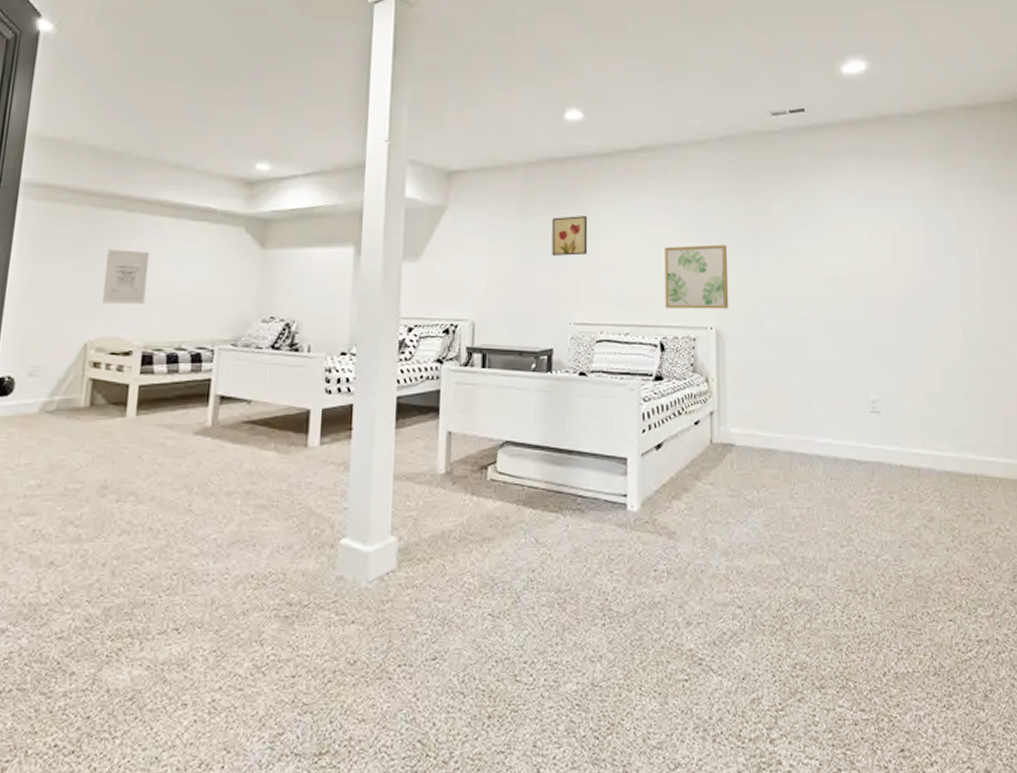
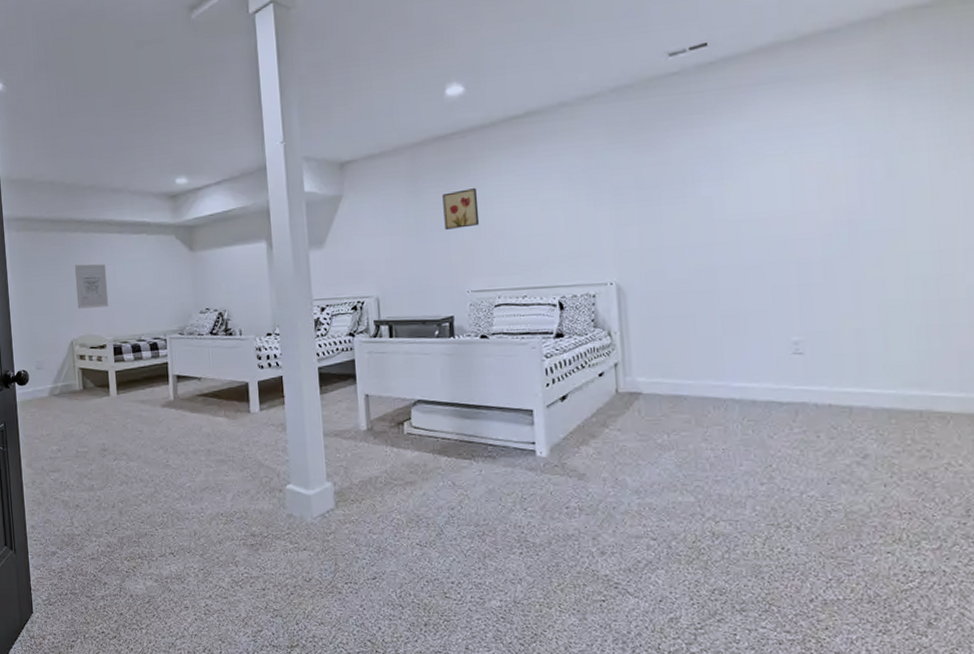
wall art: present [665,244,729,309] -> none [558,199,630,269]

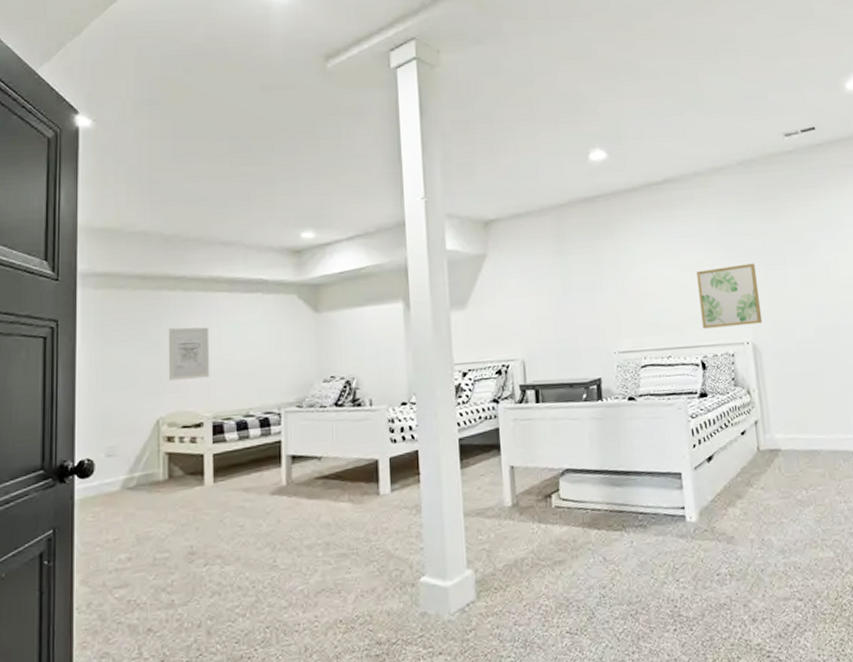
wall art: present [442,188,480,230] -> none [588,250,625,290]
wall art: none [558,199,630,269] -> present [696,263,763,329]

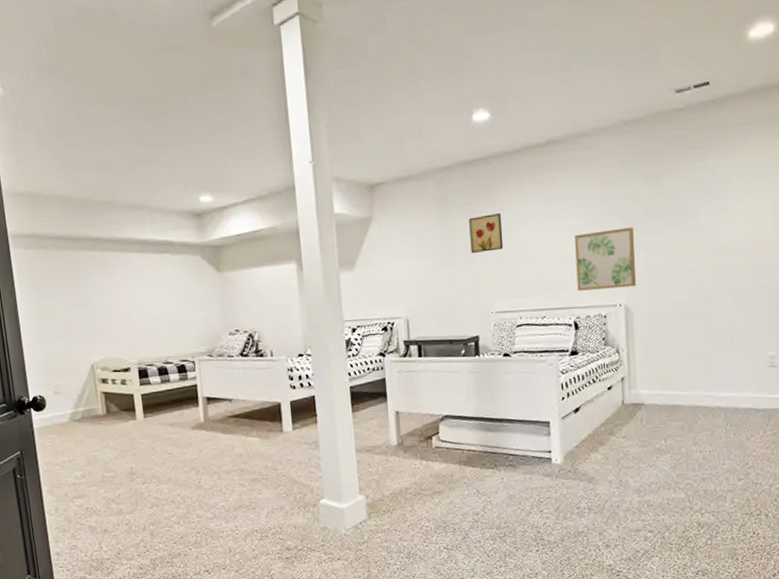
wall art: present [168,327,210,381] -> none [91,284,132,331]
wall art: none [588,250,625,290] -> present [469,213,504,253]

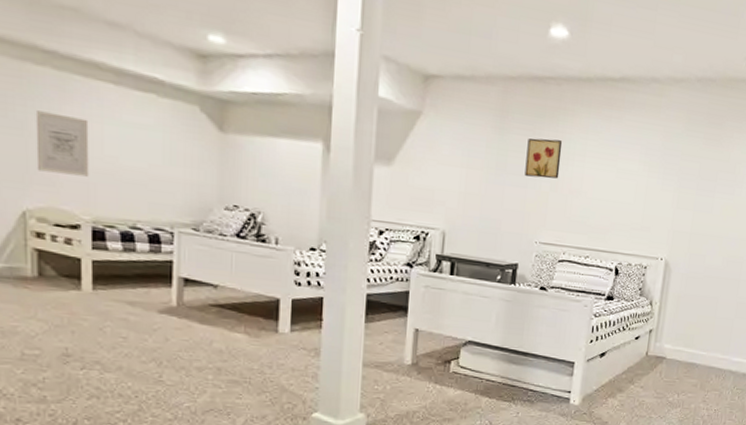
wall art: none [91,284,132,331] -> present [35,110,89,177]
wall art: present [575,227,637,291] -> none [624,180,687,244]

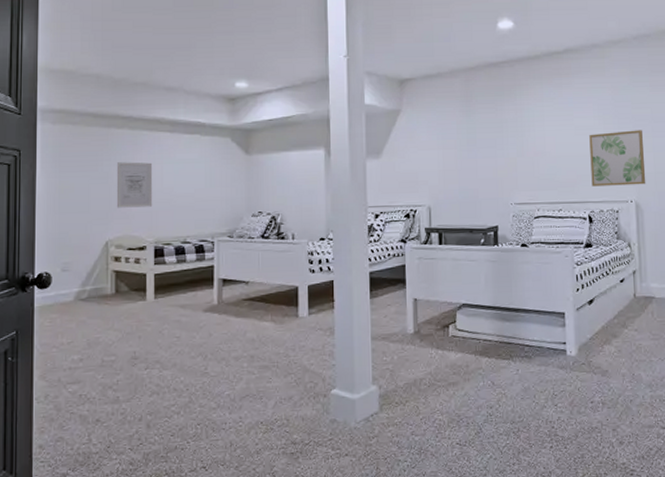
wall art: present [524,138,563,179] -> none [492,112,524,147]
wall art: none [624,180,687,244] -> present [589,130,646,187]

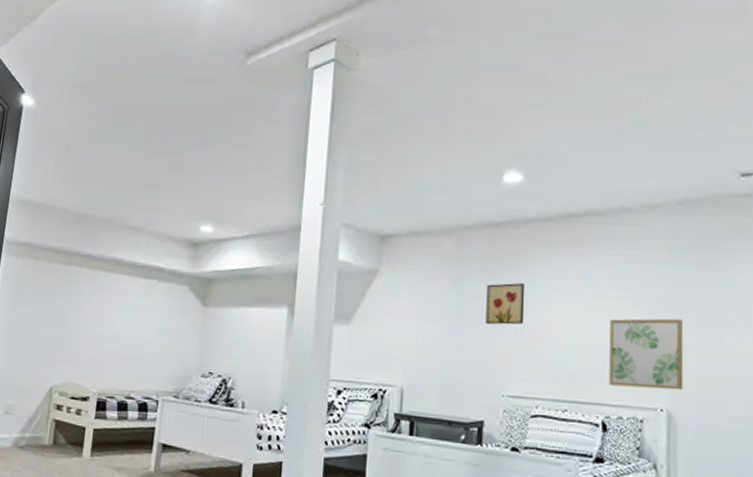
wall art: present [116,162,153,208] -> none [65,303,107,354]
wall art: none [492,112,524,147] -> present [485,283,526,325]

